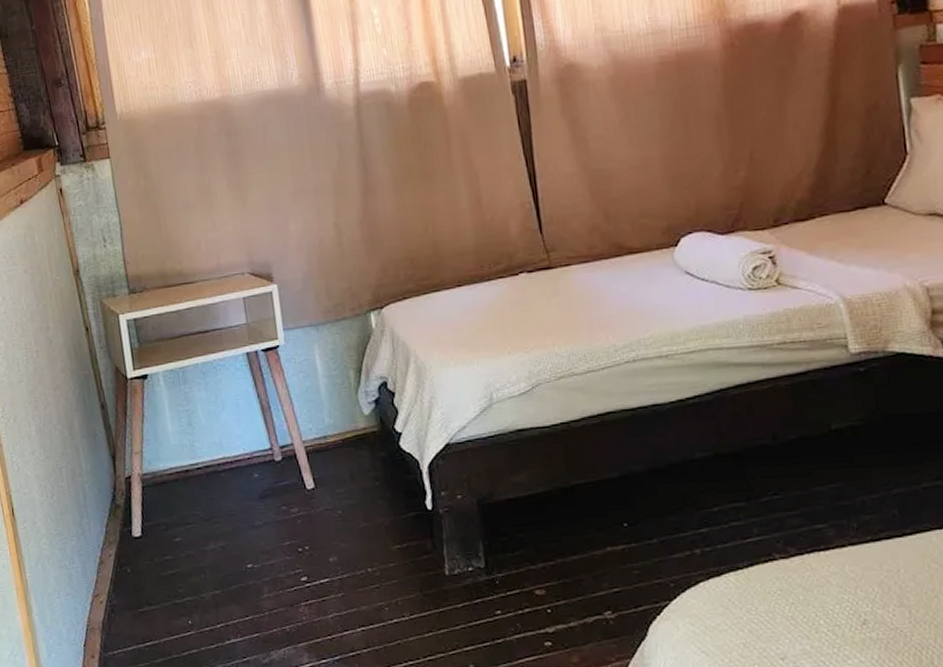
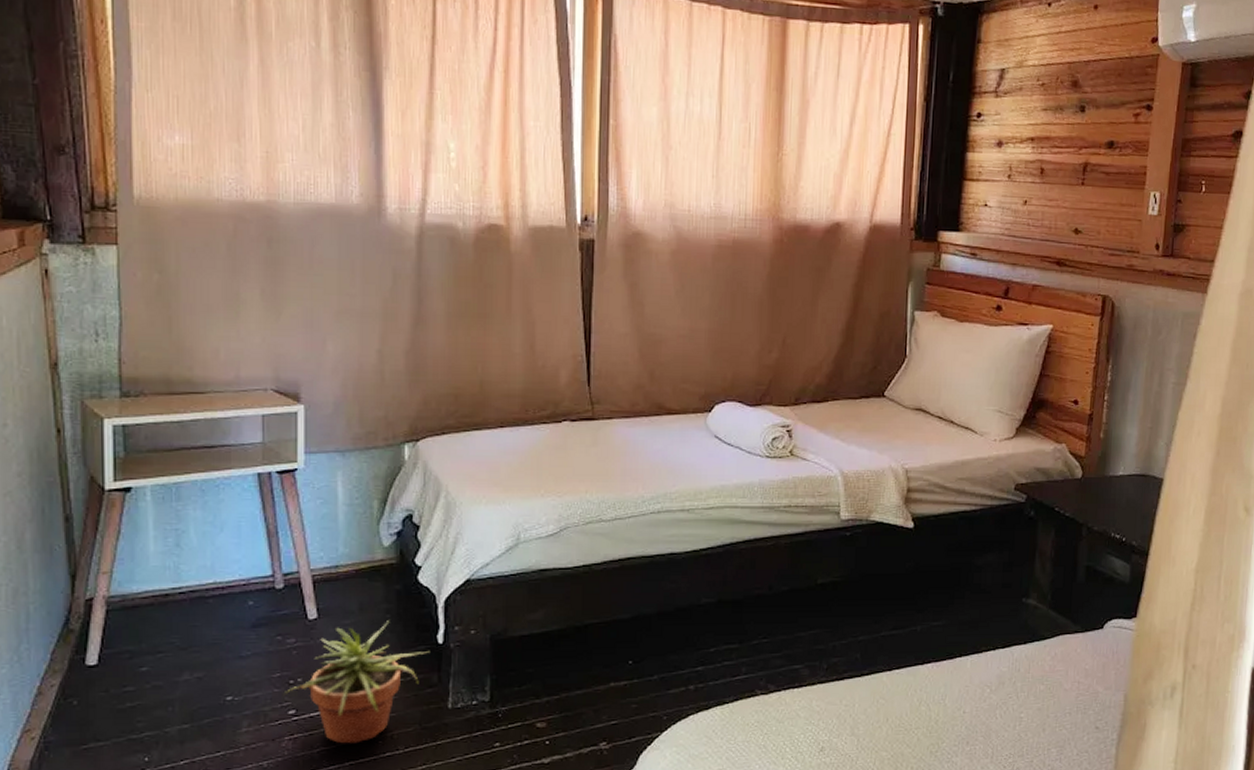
potted plant: none [294,488,421,610] -> present [283,620,430,744]

